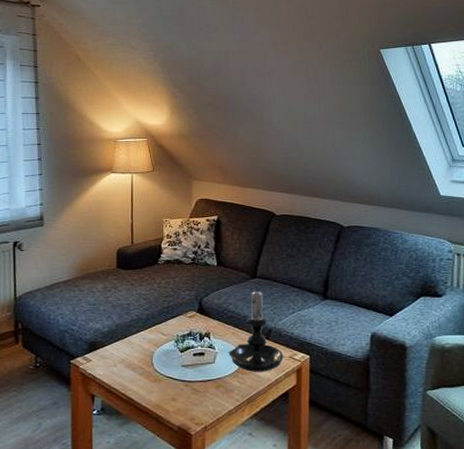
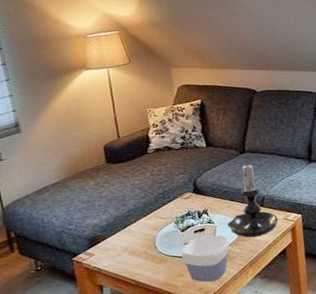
bowl: none [177,360,229,413] -> present [181,235,230,282]

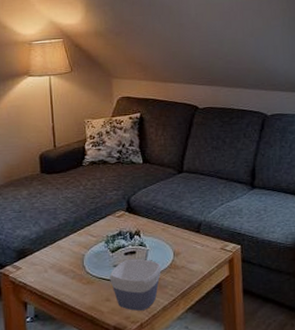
candle holder: present [226,161,278,238] -> none [159,181,215,266]

